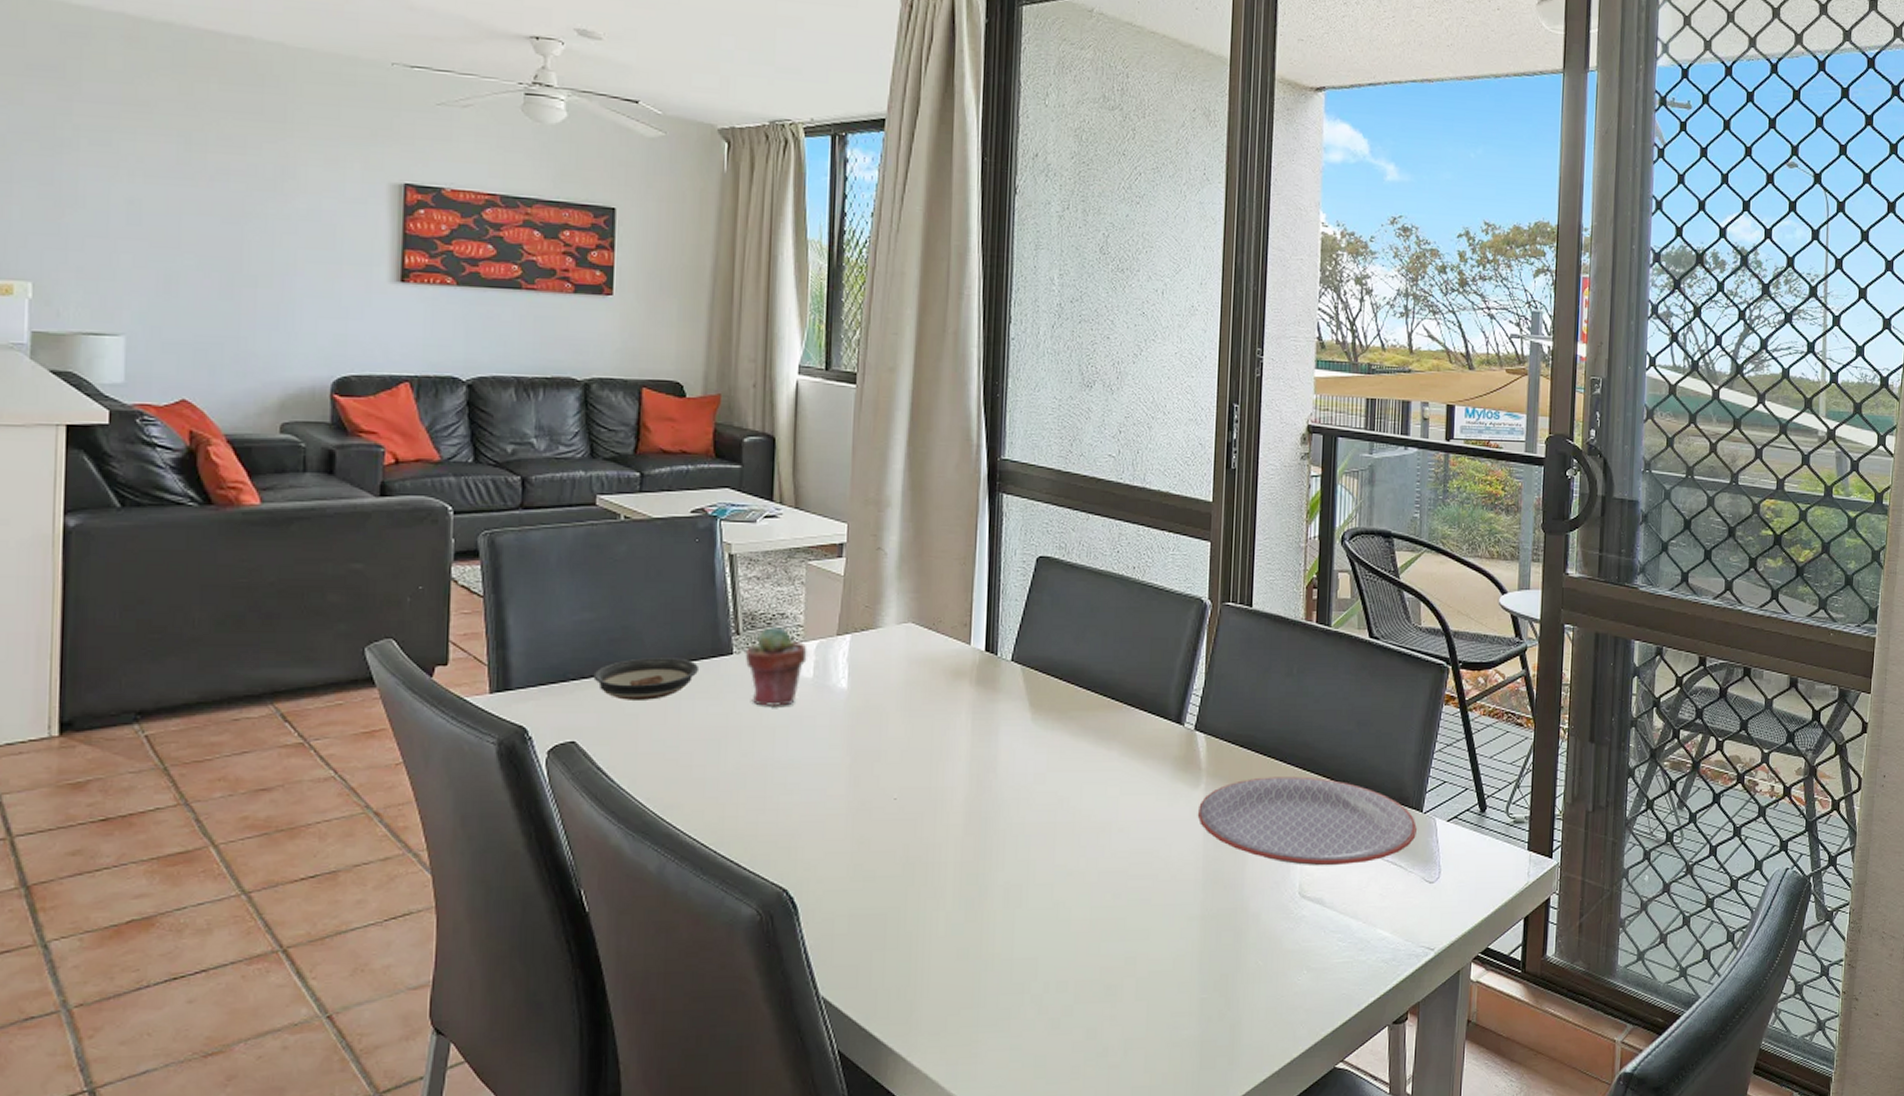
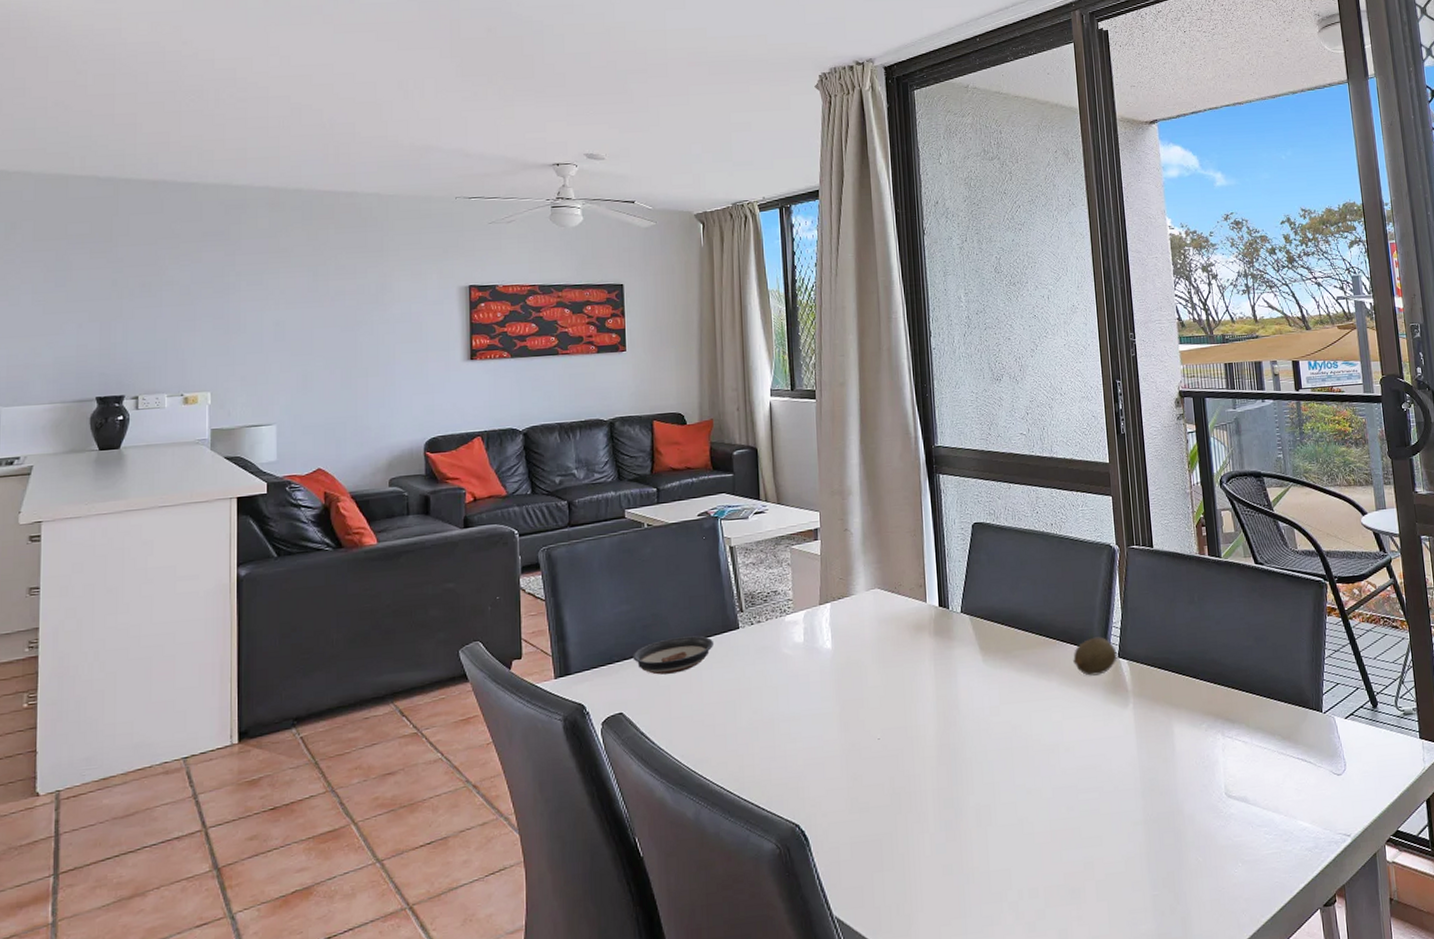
potted succulent: present [745,626,807,708] -> none [748,602,798,670]
fruit: none [1140,704,1195,748] -> present [1073,637,1118,676]
plate: present [1197,776,1417,866] -> none [1129,689,1320,769]

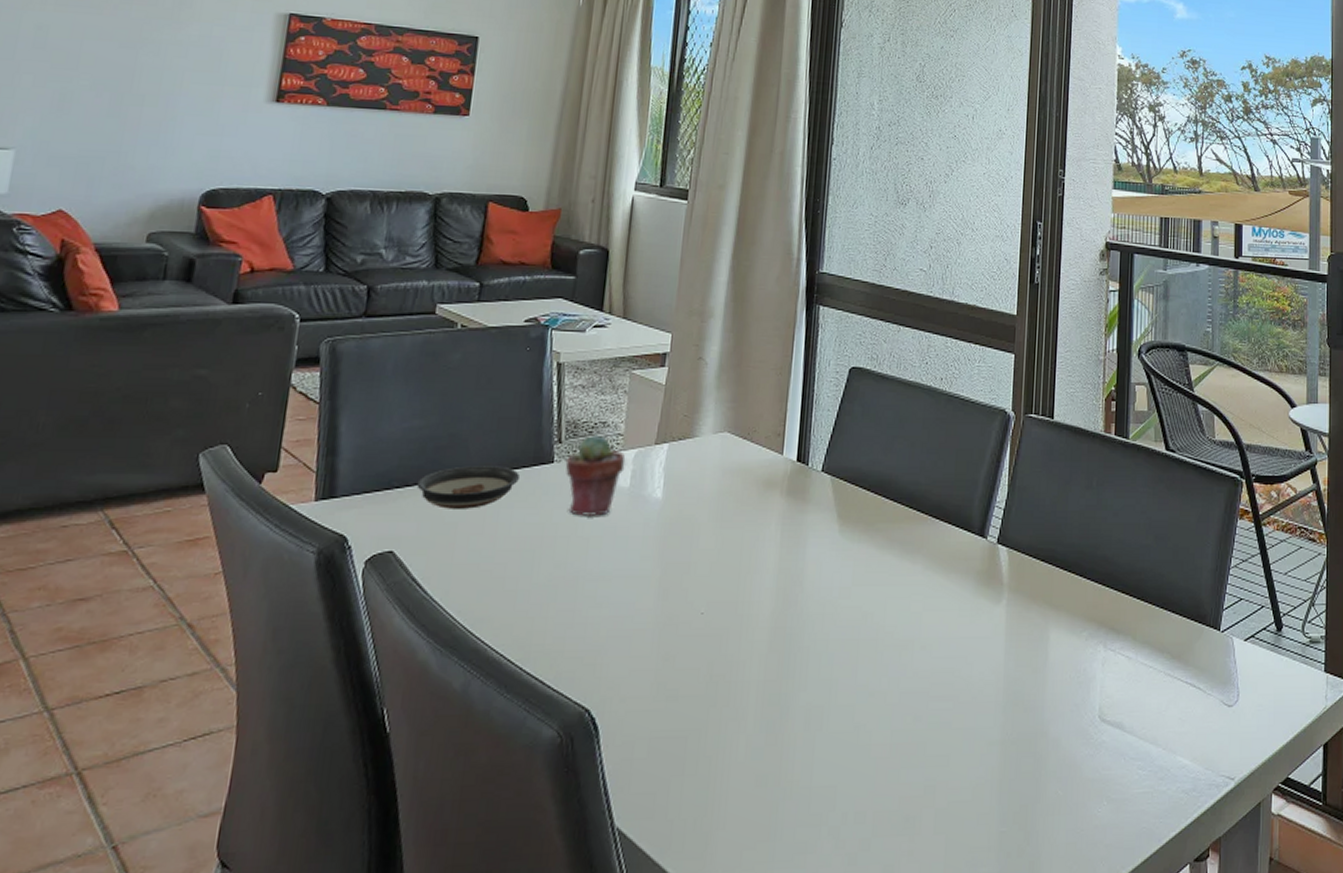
potted succulent: none [748,602,798,670] -> present [565,434,626,517]
fruit: present [1073,637,1118,676] -> none [944,517,997,562]

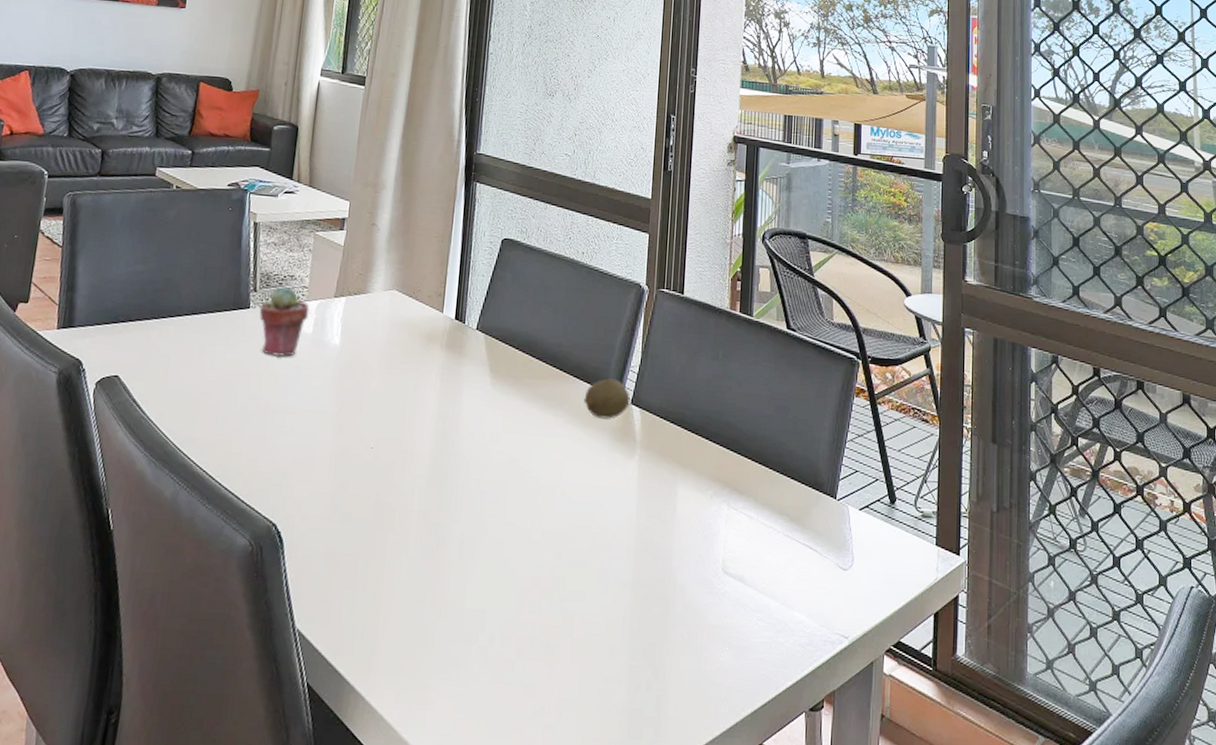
saucer: present [417,466,521,509] -> none [138,306,223,344]
fruit: none [944,517,997,562] -> present [584,378,631,419]

